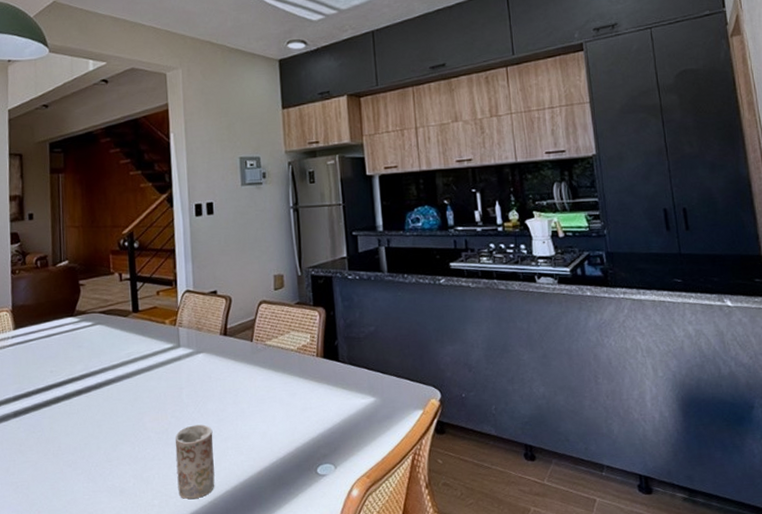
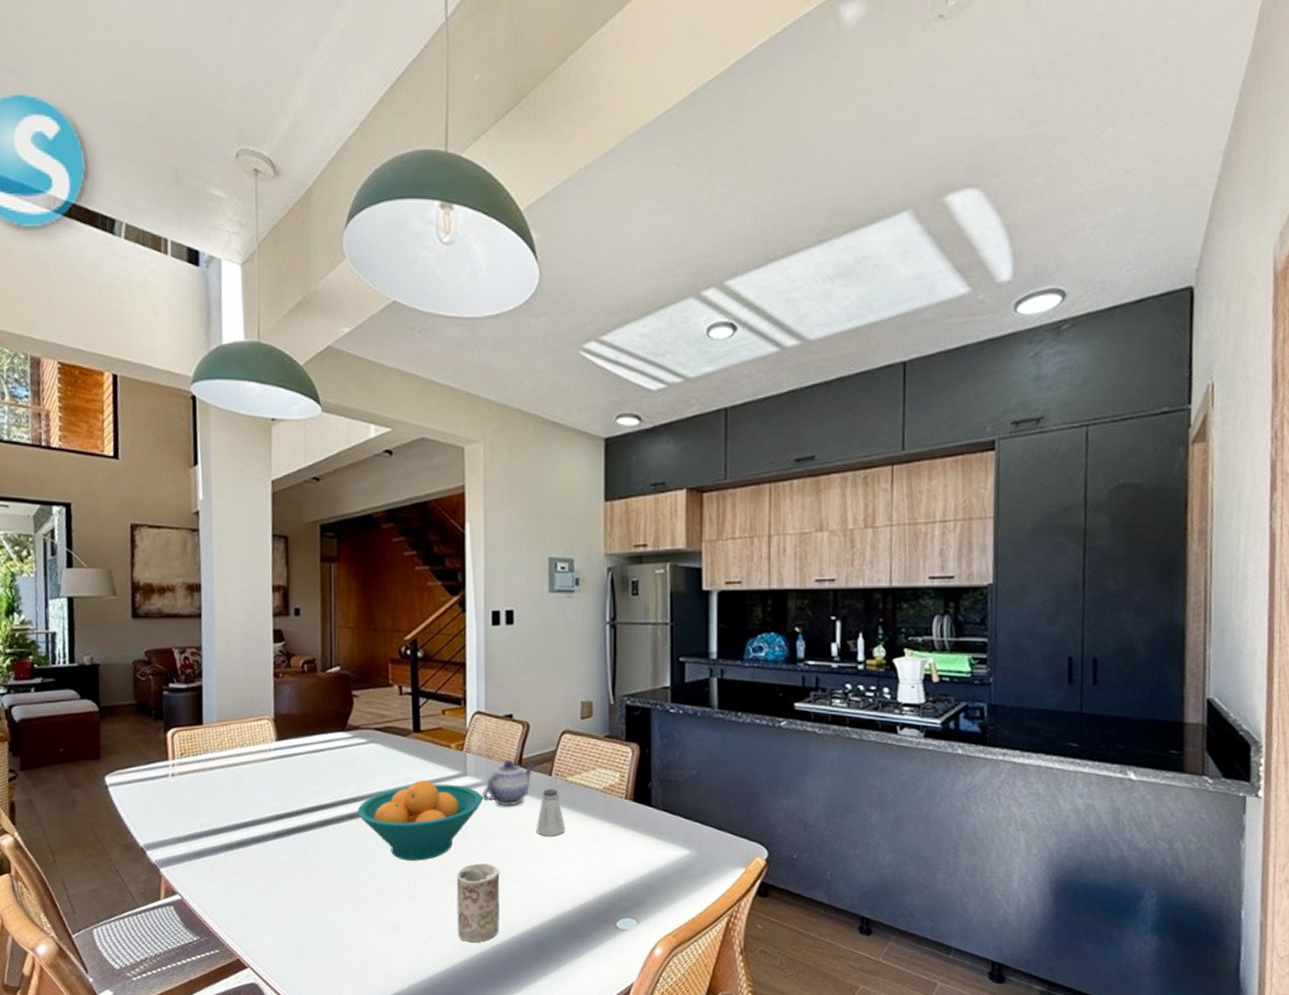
fruit bowl: none [86,354,195,428] -> present [357,780,483,861]
teapot: none [193,330,237,372] -> present [481,759,534,806]
saltshaker: none [242,353,268,396] -> present [536,789,566,836]

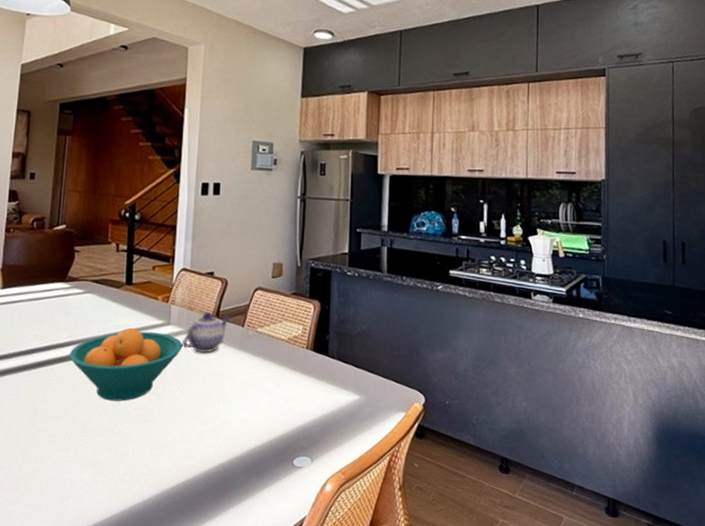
mug: present [456,863,500,942] -> none [151,404,193,478]
saltshaker: present [536,789,566,836] -> none [227,339,254,381]

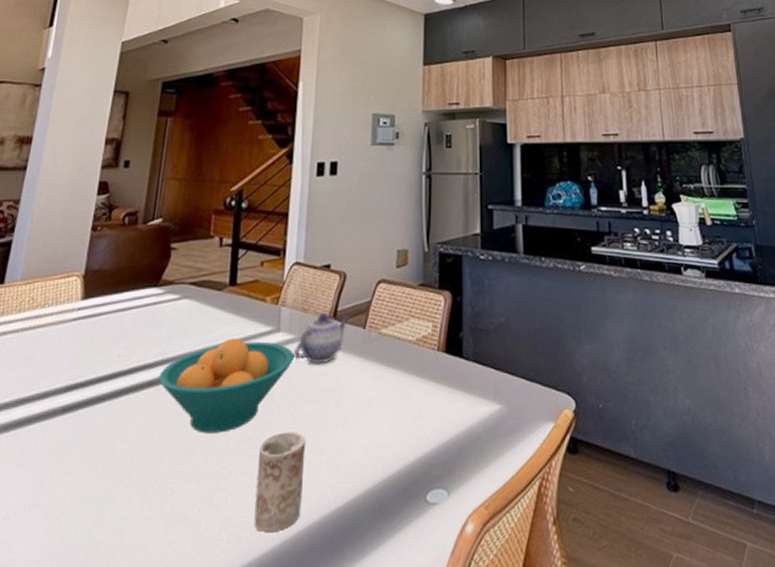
mug: none [151,404,193,478] -> present [254,432,306,532]

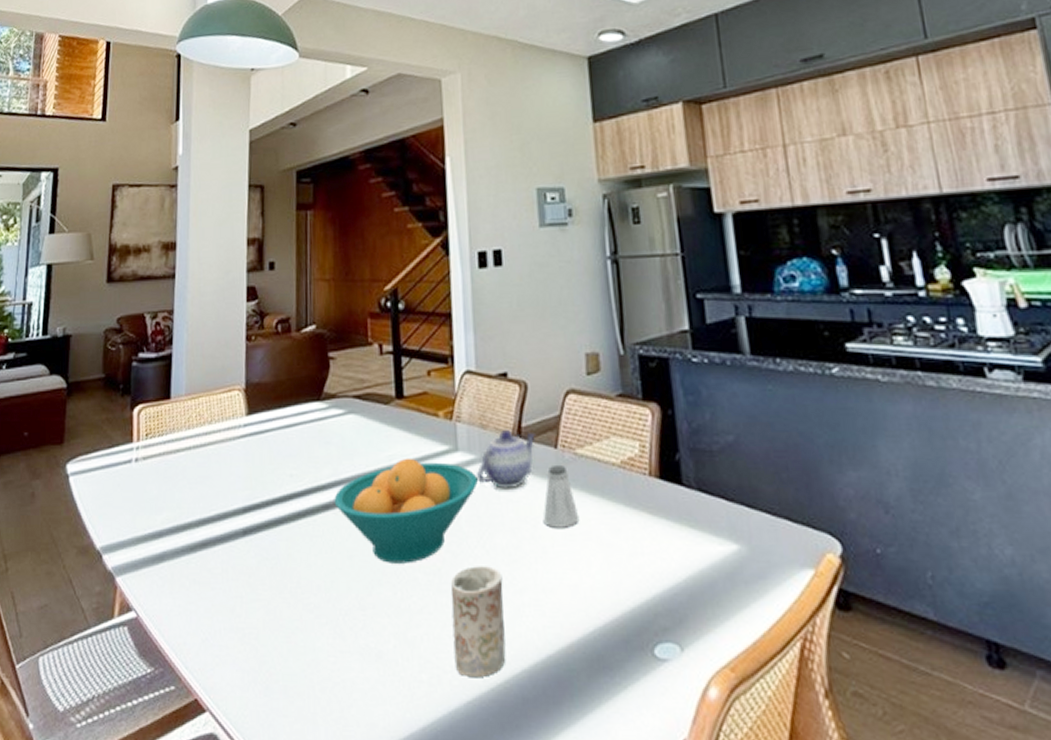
saltshaker: none [346,343,378,396] -> present [543,466,580,528]

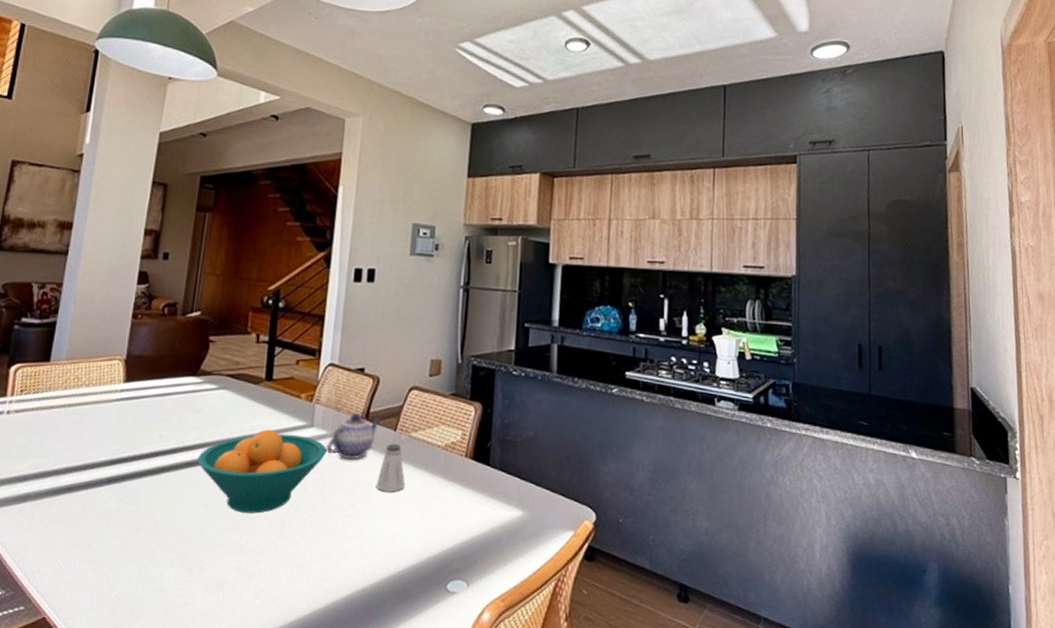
mug: present [450,566,506,677] -> none [285,518,336,603]

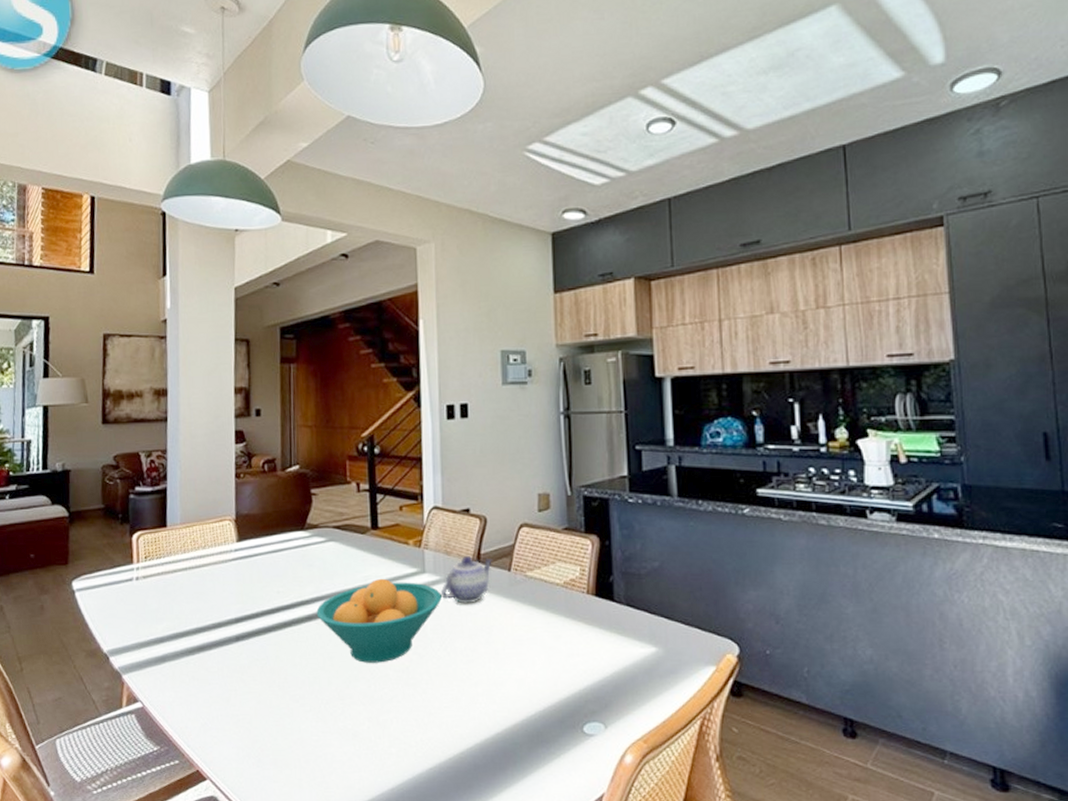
saltshaker: present [375,444,406,492] -> none [496,585,527,635]

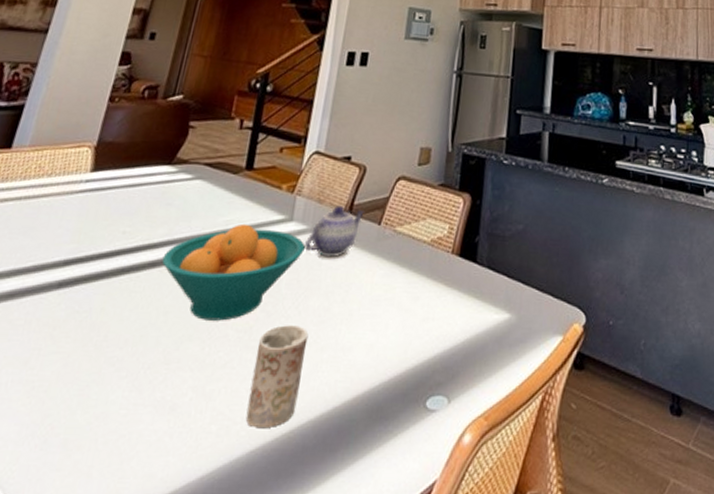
mug: none [416,665,462,750] -> present [246,325,309,427]

